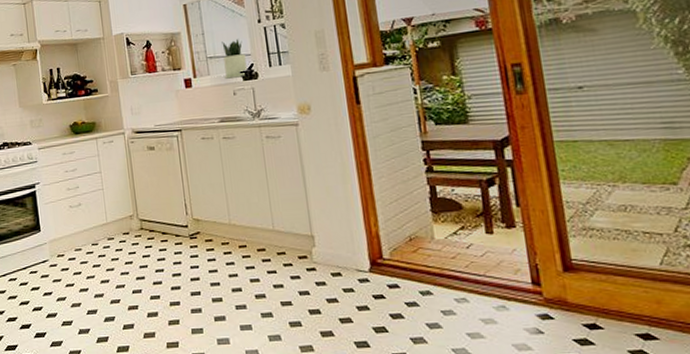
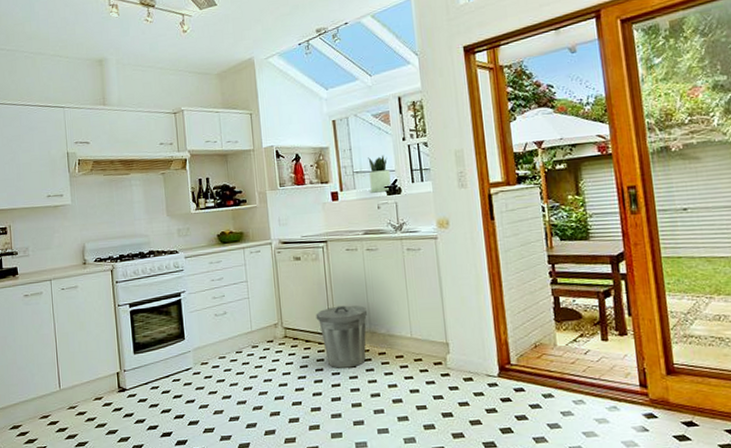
trash can: none [172,196,227,262] -> present [315,305,368,368]

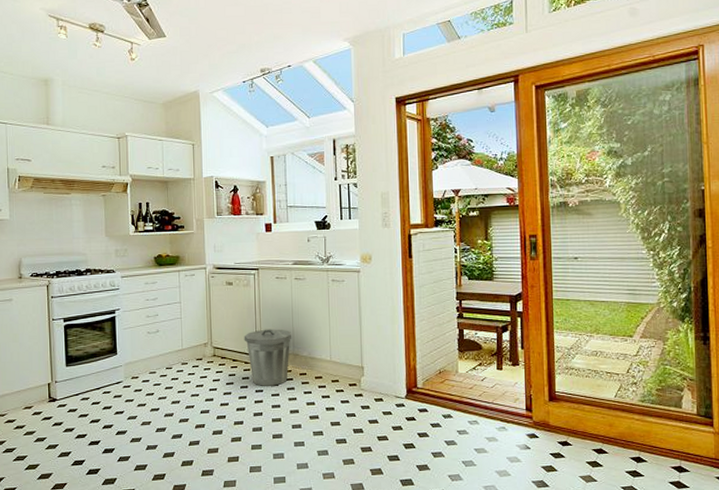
planter: present [368,154,391,193] -> none [300,192,321,227]

